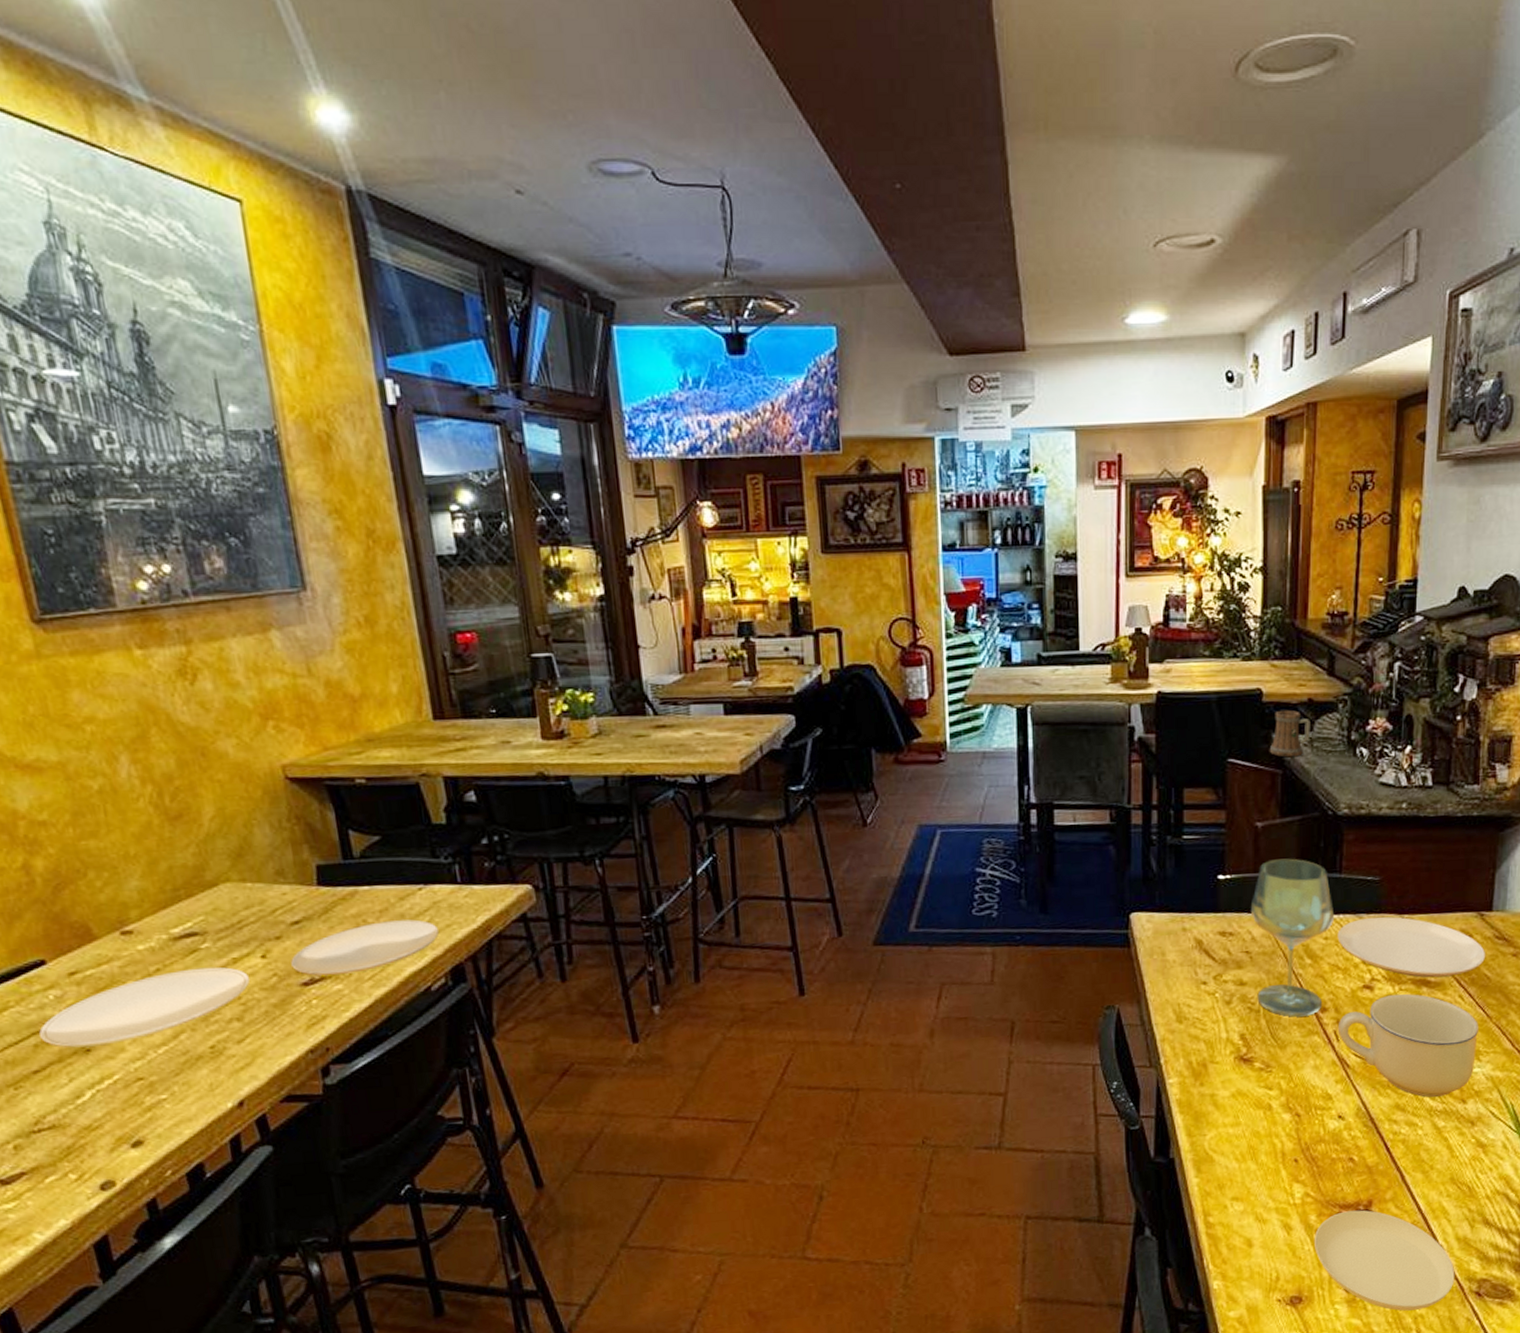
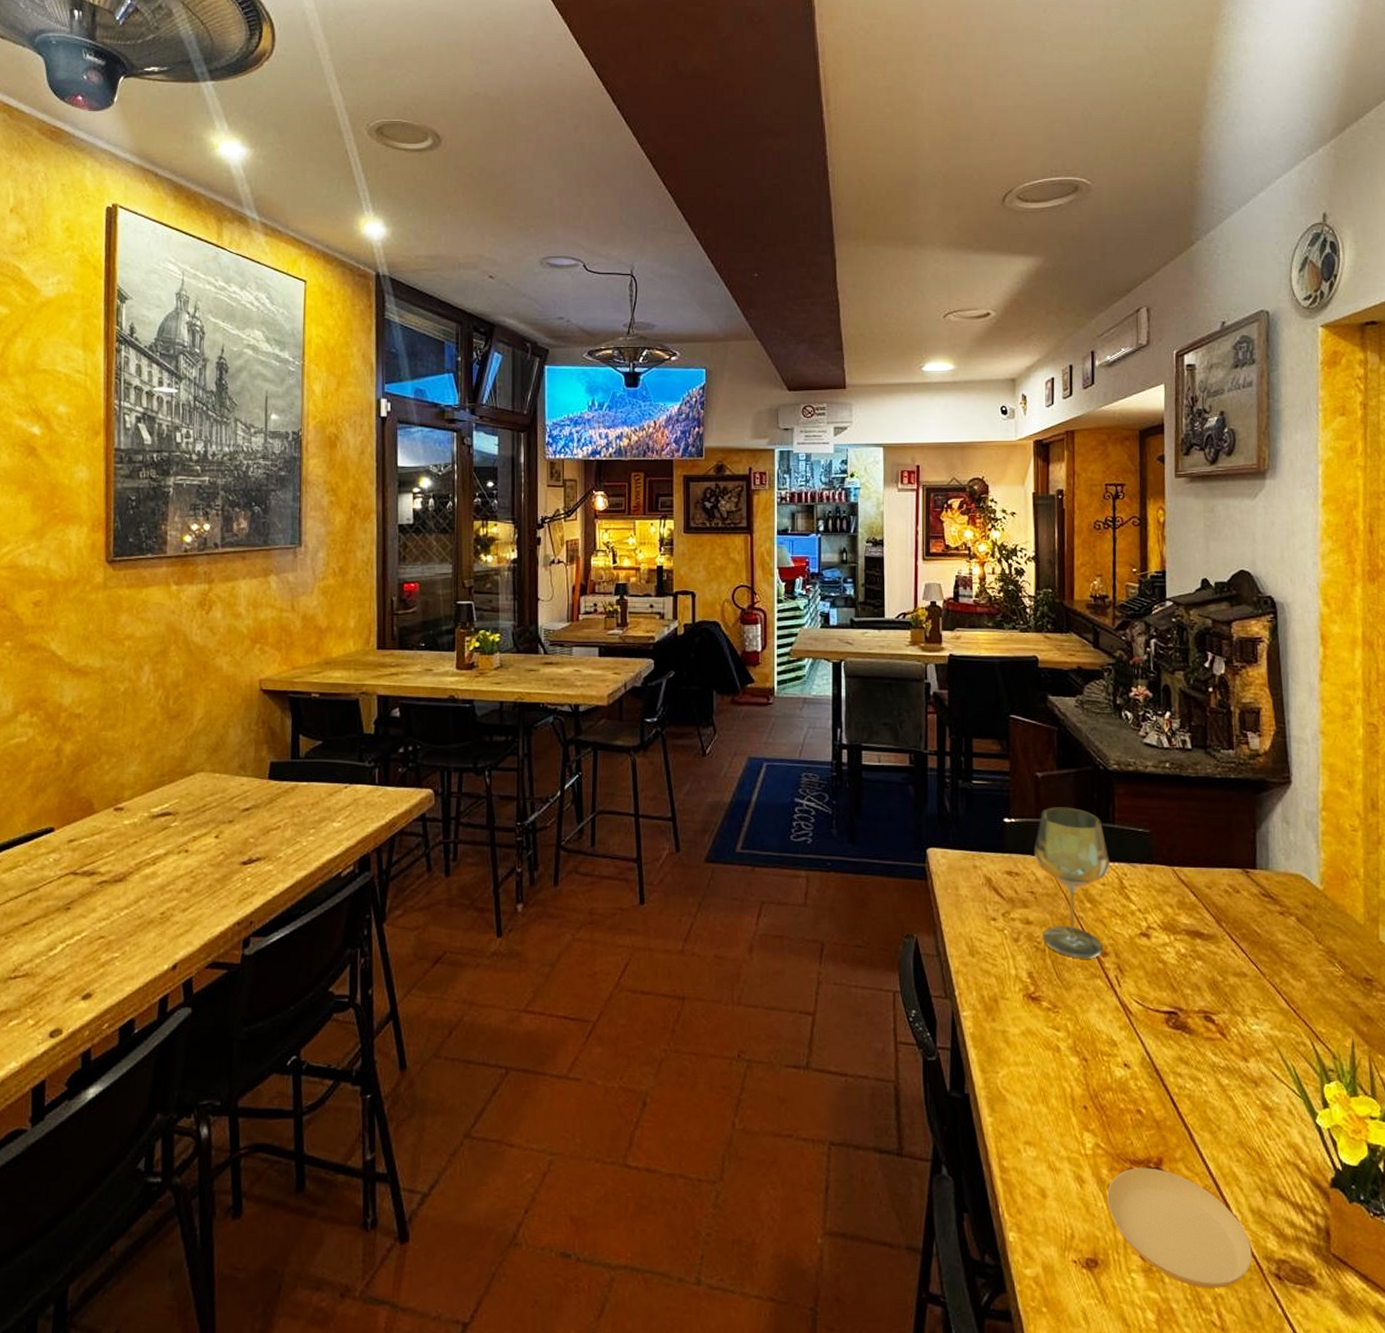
plate: present [39,967,250,1048] -> none [35,843,202,905]
plate: present [291,919,439,977] -> none [237,813,354,858]
beer mug: present [1269,709,1310,758] -> none [1045,675,1081,717]
plate: present [1337,916,1485,978] -> none [1114,867,1253,930]
cup: present [1337,993,1479,1098] -> none [1118,944,1254,1053]

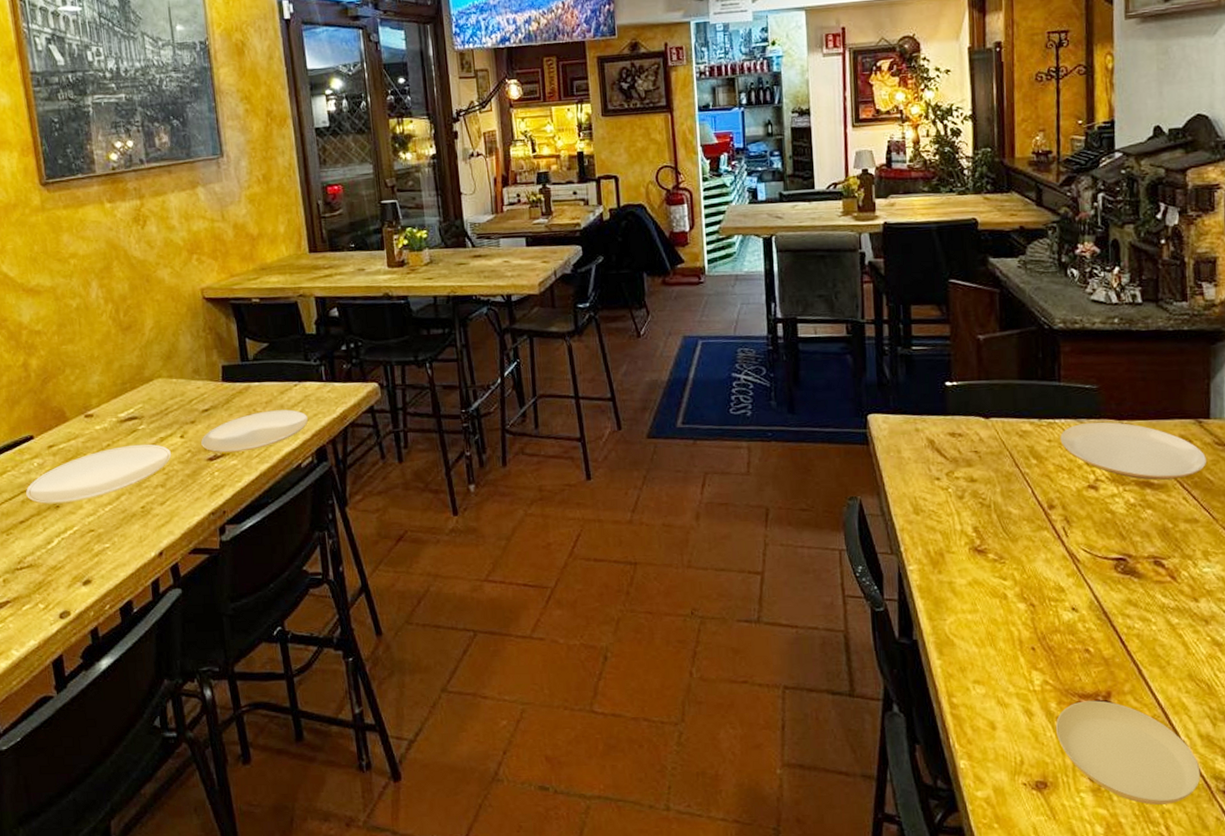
plate: none [35,843,202,905] -> present [26,444,171,505]
plate: none [237,813,354,858] -> present [201,409,308,454]
wine glass: present [1033,807,1111,959] -> none [977,367,1057,513]
plate: none [1114,867,1253,930] -> present [1060,421,1206,480]

